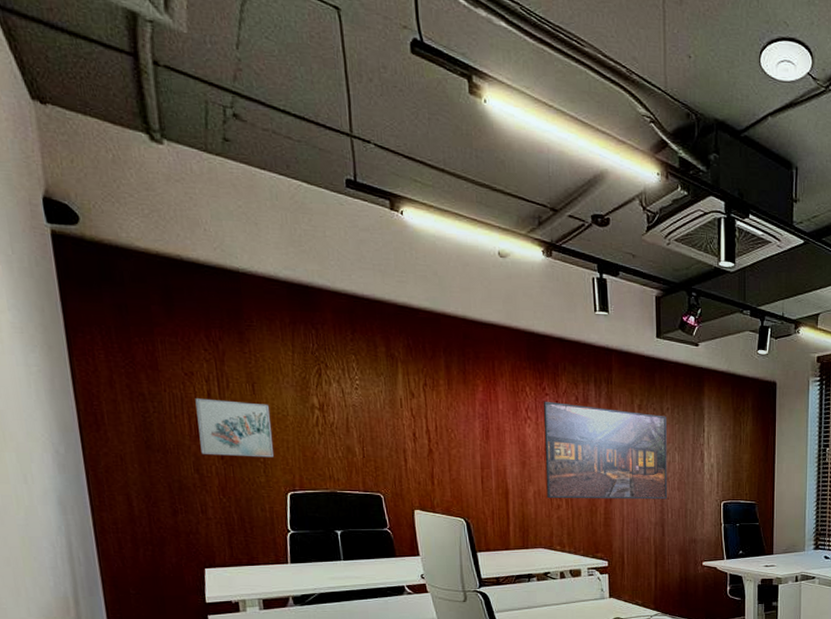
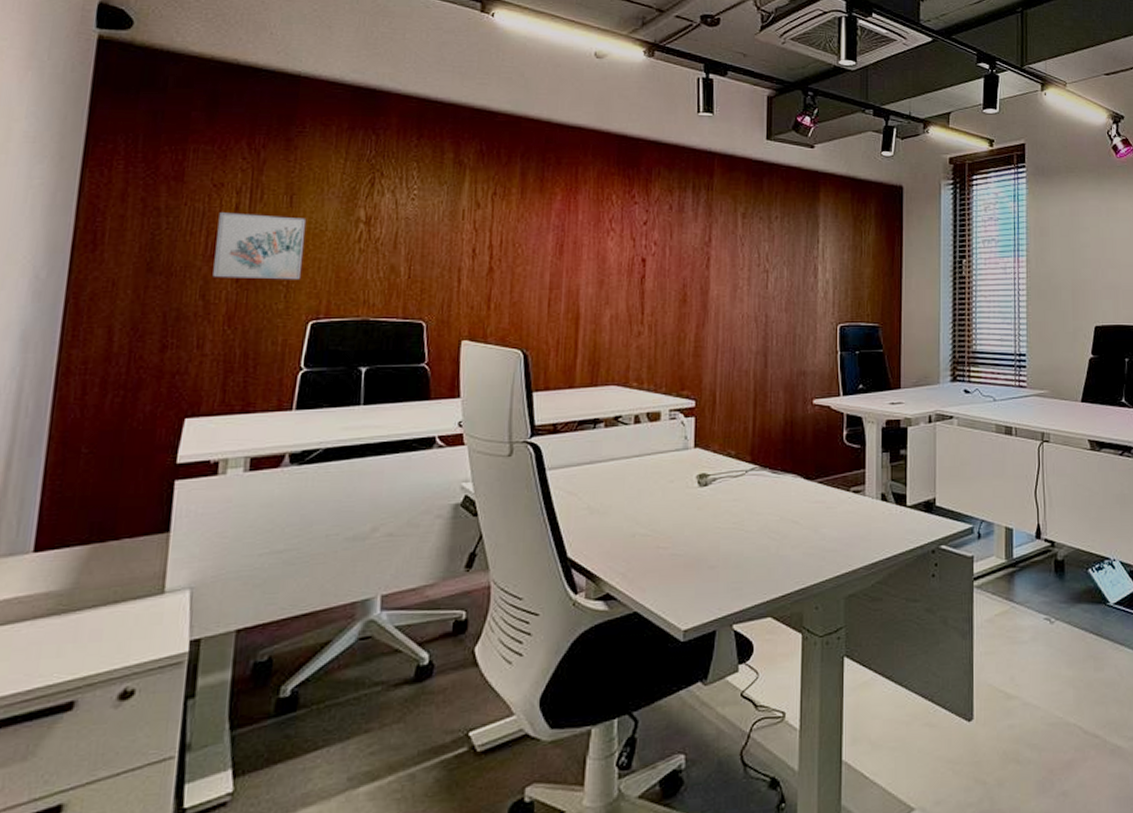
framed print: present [543,401,668,500] -> none [626,210,775,324]

